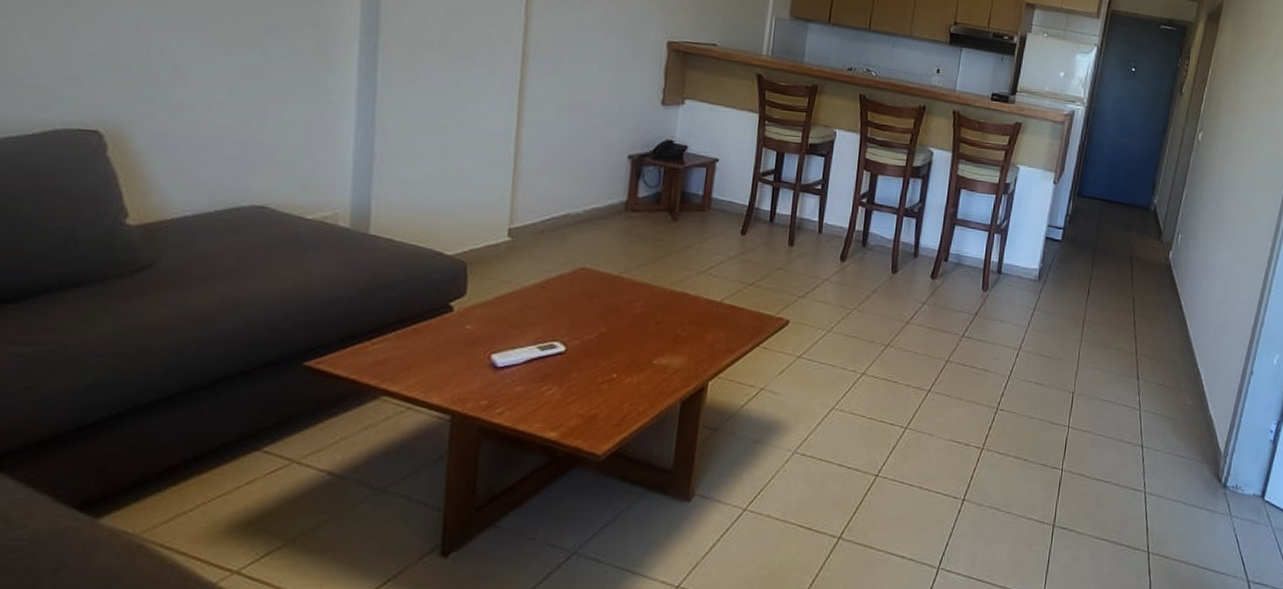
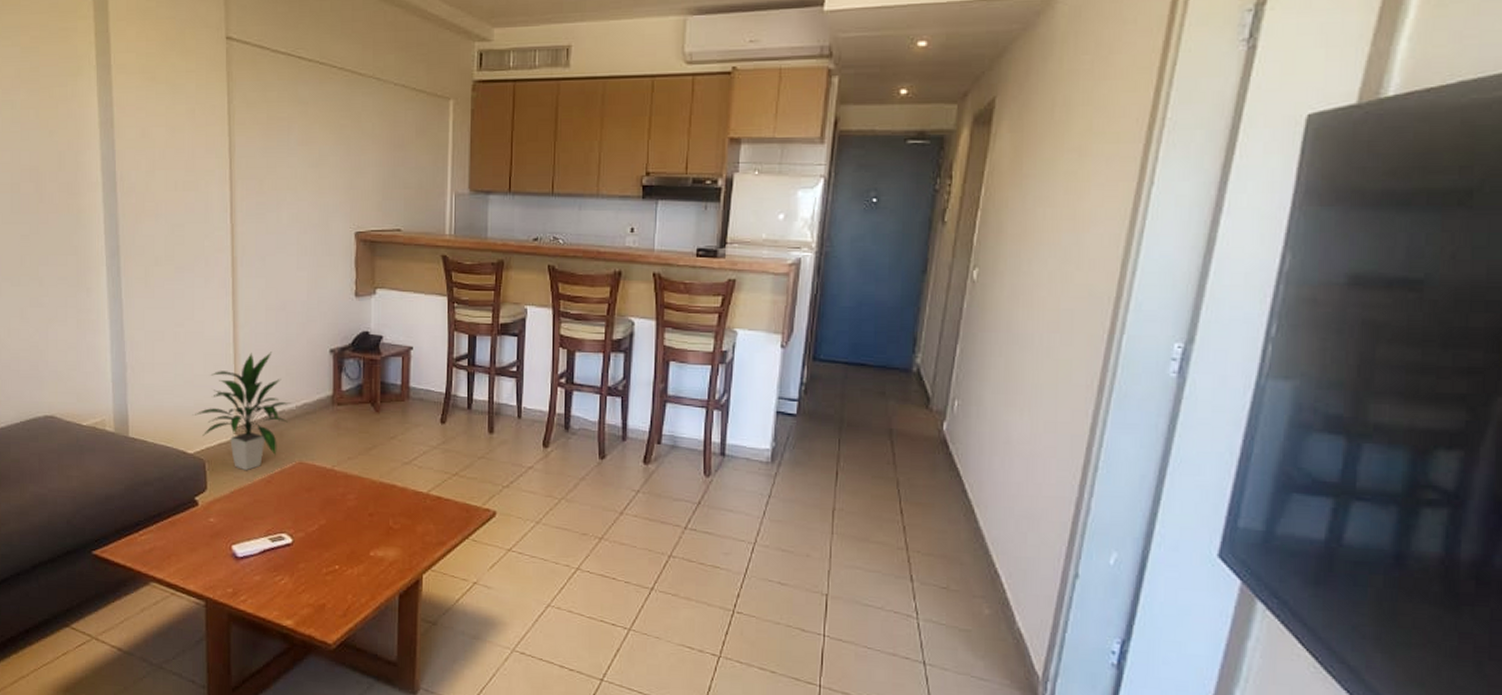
indoor plant: none [456,152,577,276] -> present [192,352,290,471]

